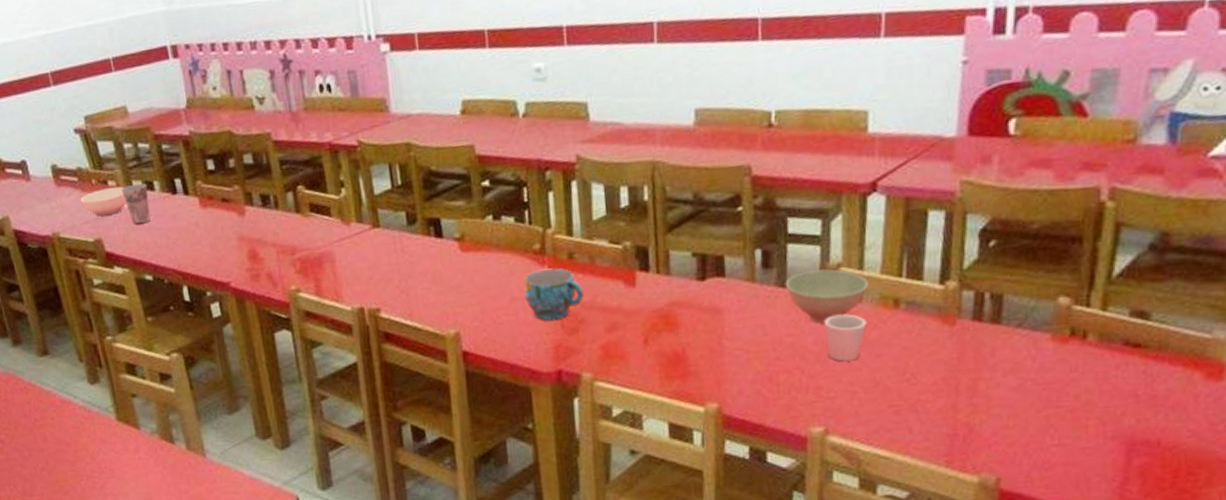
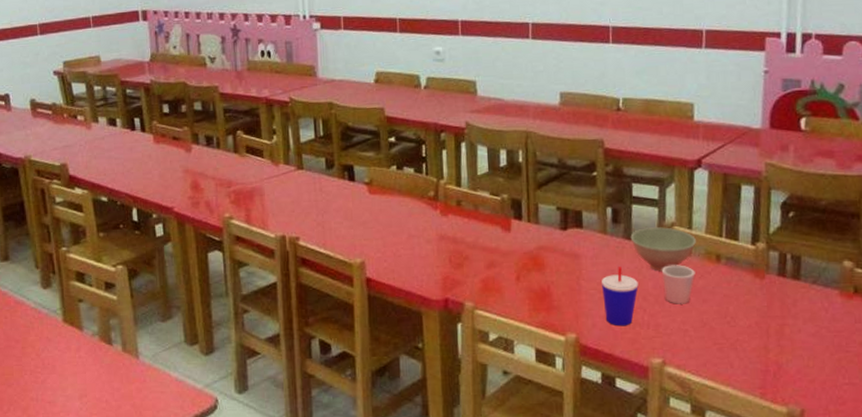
bowl: present [80,186,127,217] -> none [52,121,92,145]
cup: present [121,183,151,224] -> none [88,120,112,153]
cup: present [523,268,584,321] -> none [419,212,468,256]
beverage cup: none [749,320,795,392] -> present [602,267,639,326]

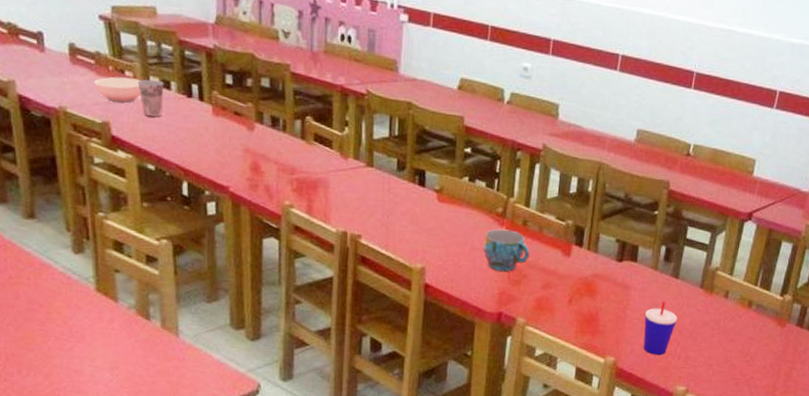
bowl: none [52,121,92,145] -> present [94,76,141,103]
cup: none [88,120,112,153] -> present [137,79,164,117]
cup: none [419,212,468,256] -> present [483,229,530,272]
bowl: present [630,227,696,272] -> none [677,269,734,310]
cup: present [661,265,696,304] -> none [698,305,728,342]

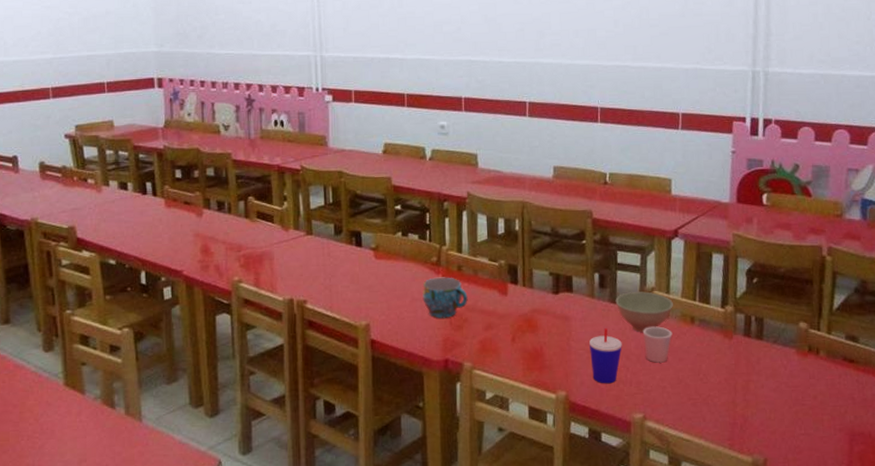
bowl: present [94,76,141,103] -> none [61,185,102,208]
cup: present [137,79,164,117] -> none [98,184,122,216]
bowl: none [677,269,734,310] -> present [615,291,673,333]
cup: none [698,305,728,342] -> present [642,326,673,363]

